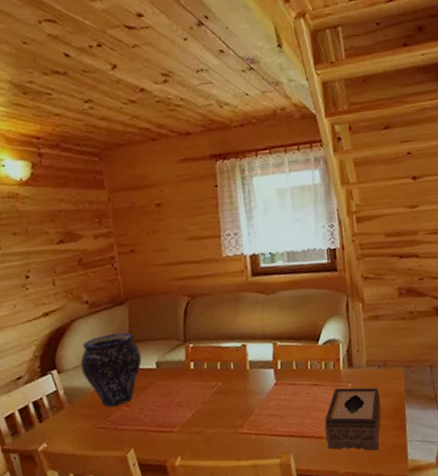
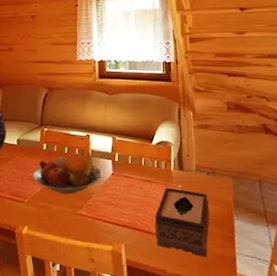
fruit bowl: none [180,361,264,415] -> present [32,149,102,194]

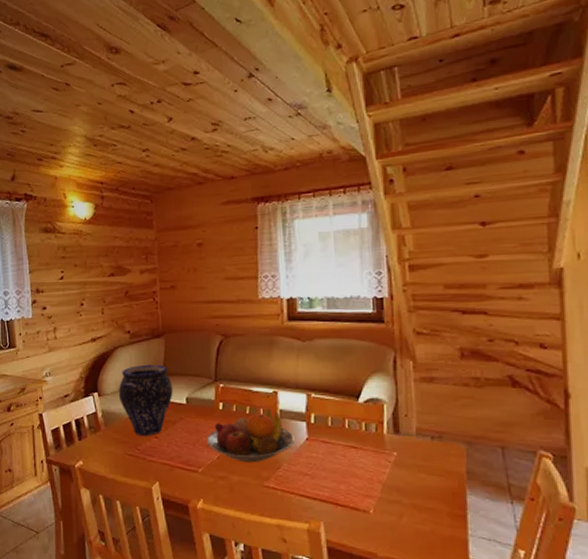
tissue box: present [155,187,210,257] -> none [362,455,435,539]

